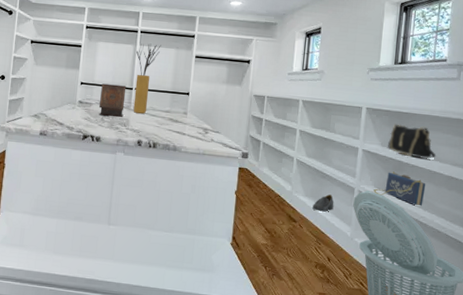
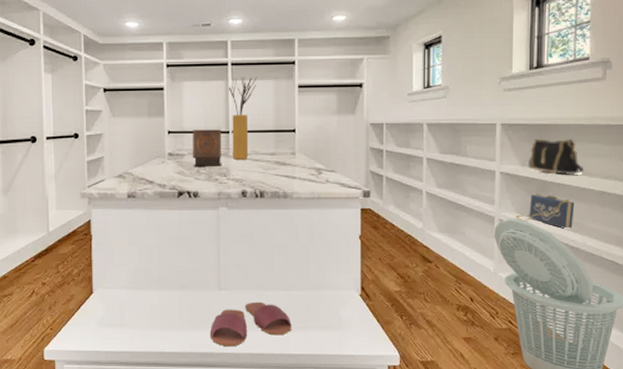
slippers: none [96,238,169,277] -> present [209,301,292,347]
loafer: present [312,194,334,213] -> none [449,227,473,249]

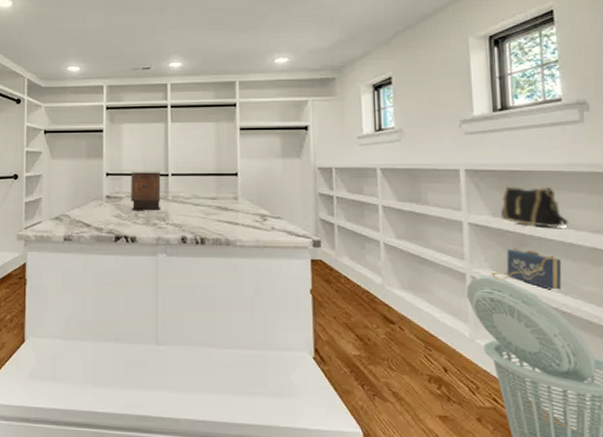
slippers: present [209,301,292,347] -> none [146,359,237,411]
vase: present [229,76,257,160] -> none [169,119,197,204]

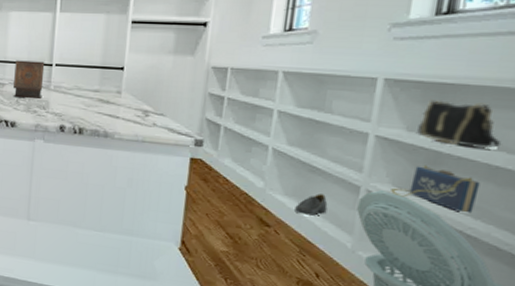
loafer: none [413,285,442,309] -> present [294,194,328,217]

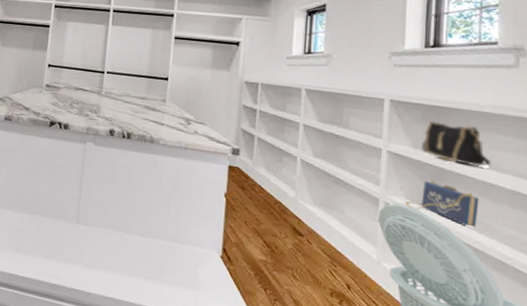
jewelry box: present [13,60,45,100] -> none [67,66,98,104]
loafer: present [294,194,328,217] -> none [324,204,353,228]

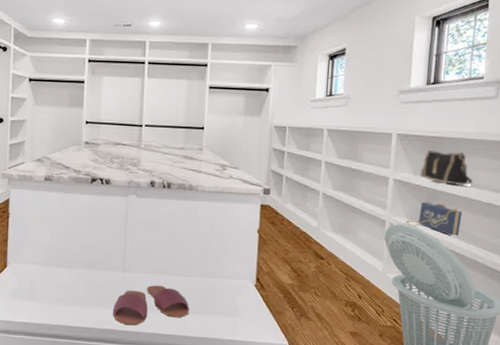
slippers: none [62,242,146,285] -> present [112,285,189,326]

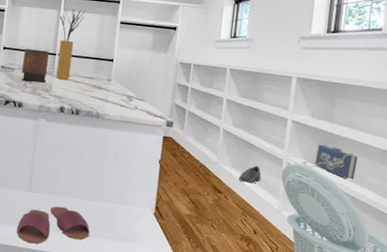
jewelry box: none [107,121,136,158] -> present [21,48,50,84]
vase: none [144,75,171,152] -> present [56,8,86,80]
loafer: none [341,229,364,248] -> present [239,166,262,185]
handbag: present [421,149,473,185] -> none [318,94,370,131]

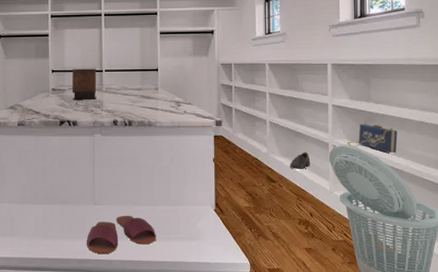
vase: present [56,8,86,80] -> none [102,25,126,94]

